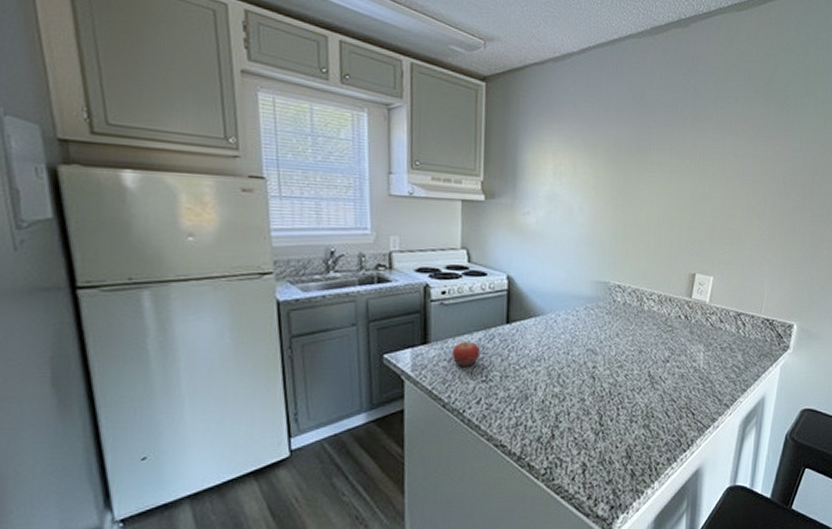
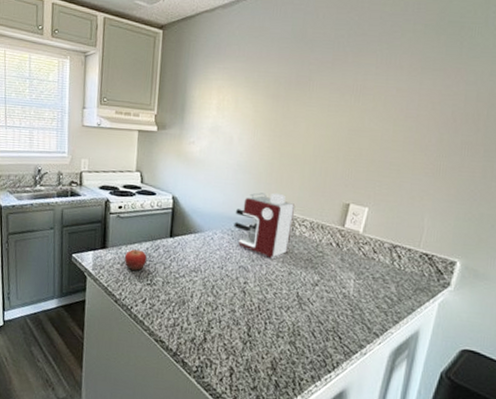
coffee maker: none [578,266,642,337] -> present [233,192,296,258]

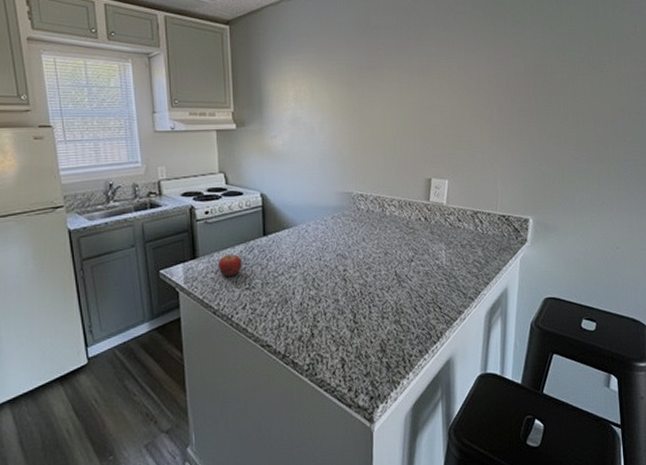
coffee maker: present [233,192,296,258] -> none [325,176,383,242]

